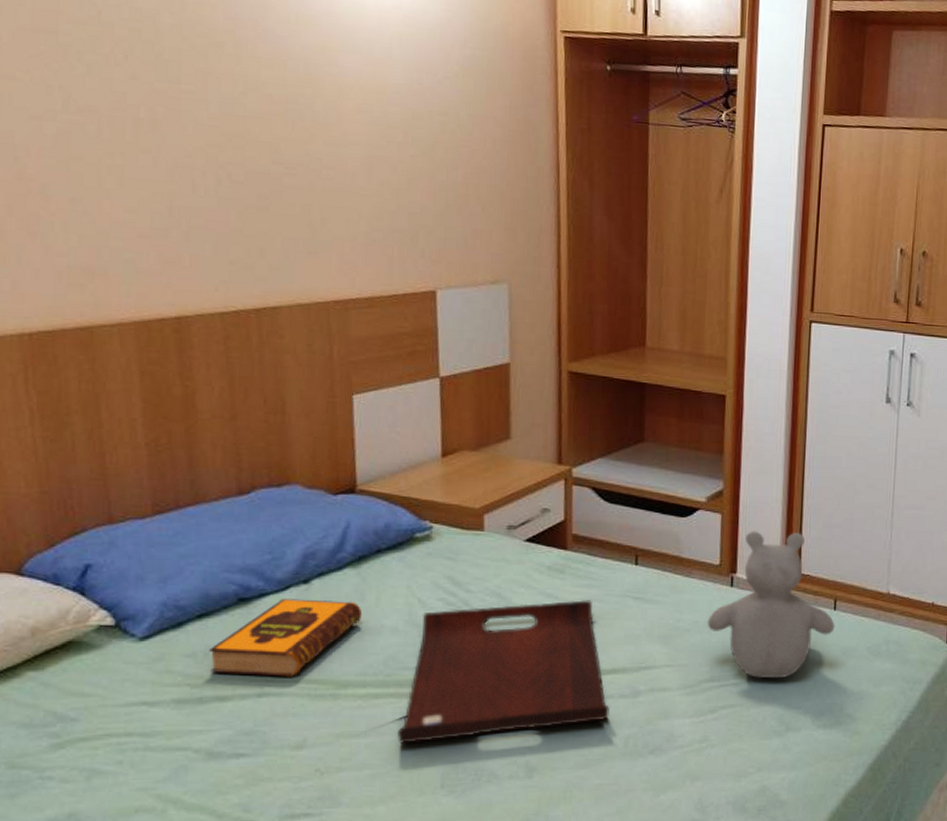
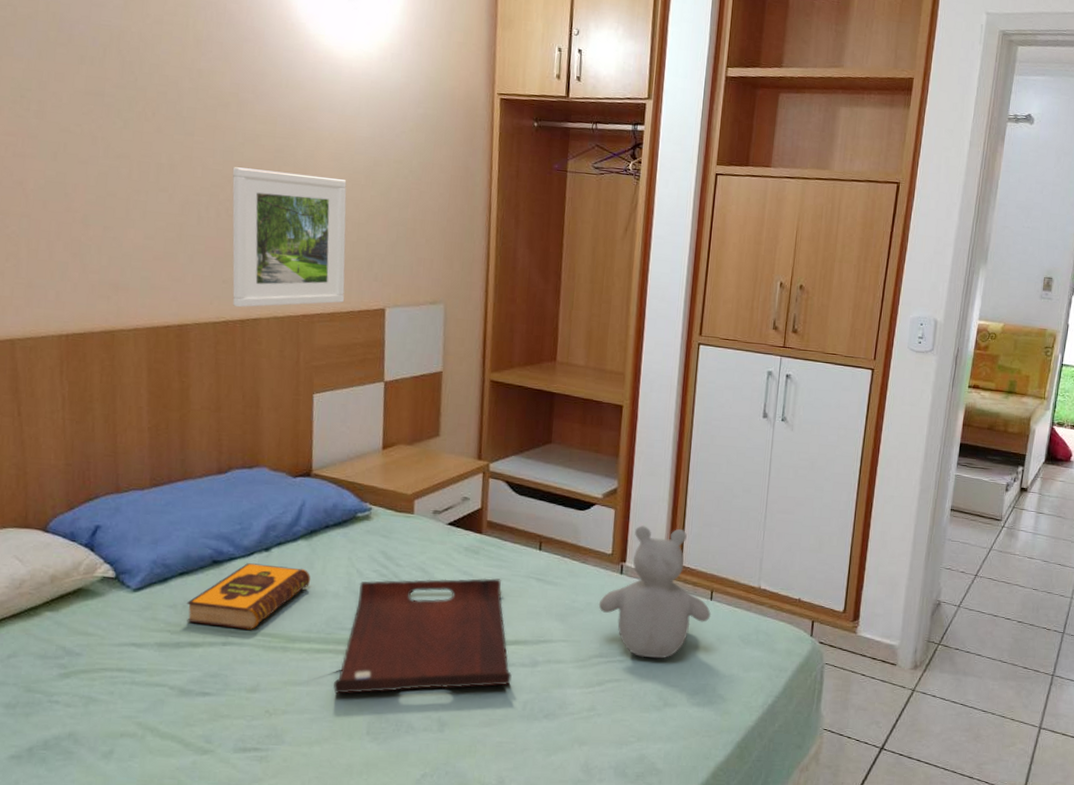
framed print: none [233,122,386,294] -> present [232,167,347,308]

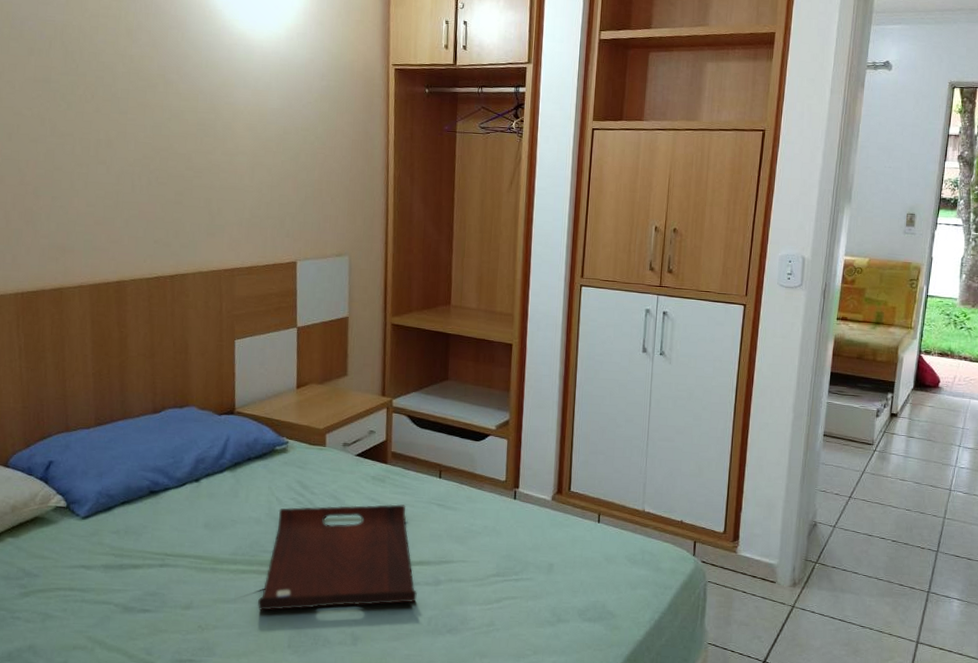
hardback book: present [187,563,311,630] -> none [128,493,236,553]
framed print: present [232,167,347,308] -> none [161,140,261,265]
teddy bear: present [598,525,711,659] -> none [494,454,599,578]

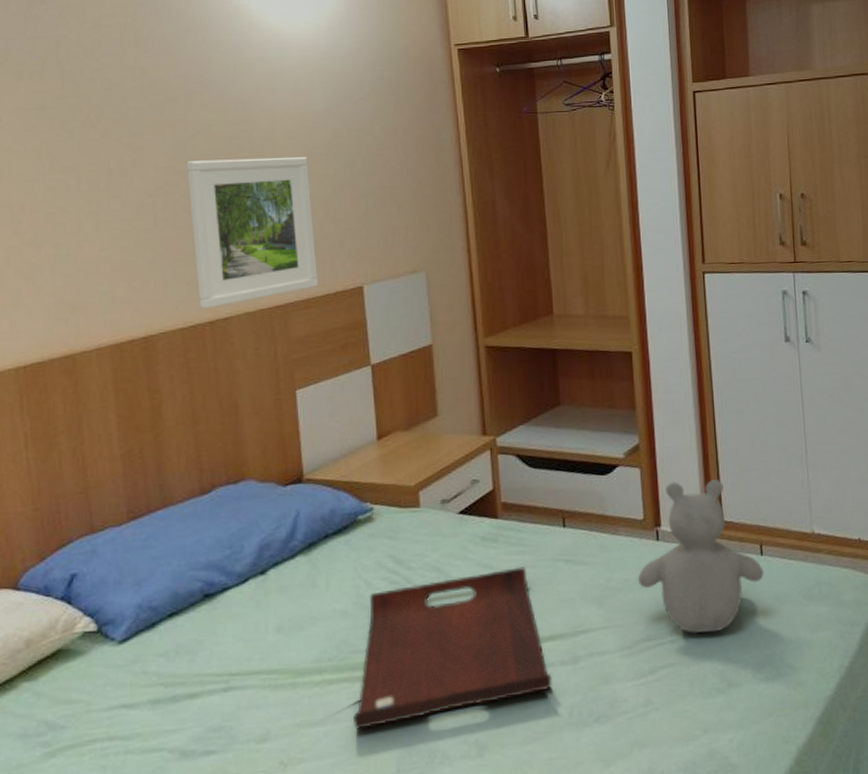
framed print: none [161,140,261,265] -> present [186,157,319,309]
teddy bear: none [494,454,599,578] -> present [637,480,764,634]

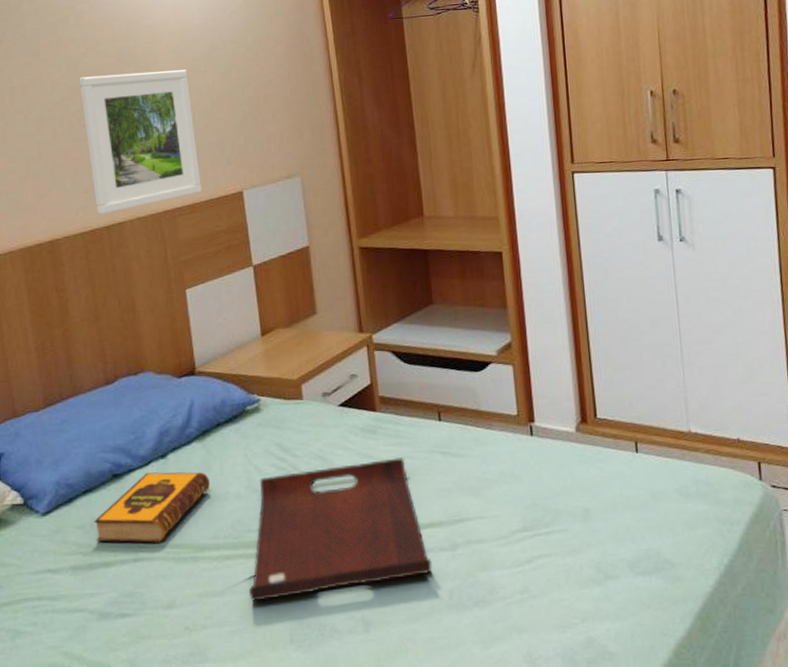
hardback book: none [180,588,315,671] -> present [94,471,211,543]
teddy bear: present [637,480,764,634] -> none [512,378,640,527]

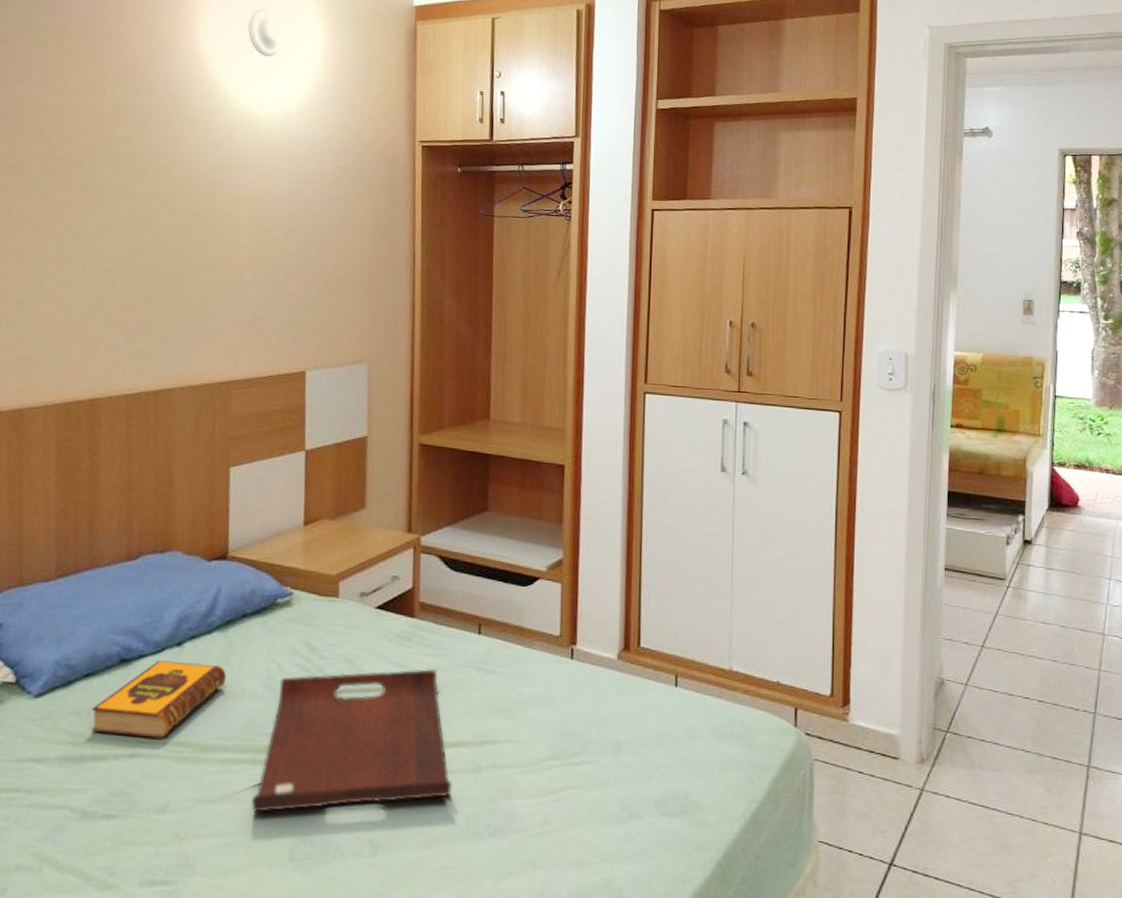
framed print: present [79,70,202,215] -> none [146,232,265,378]

